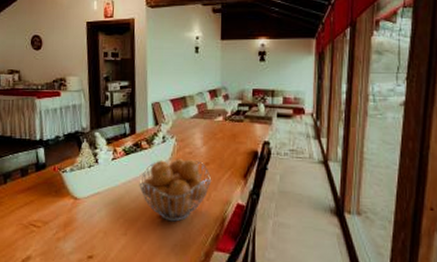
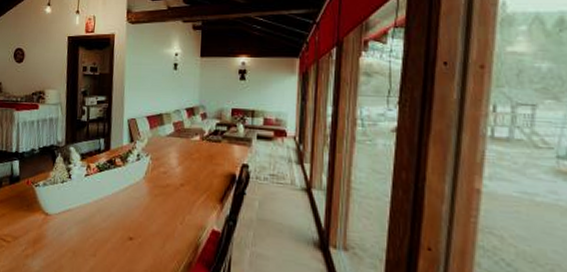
fruit basket: present [139,159,212,222] -> none [111,178,187,245]

